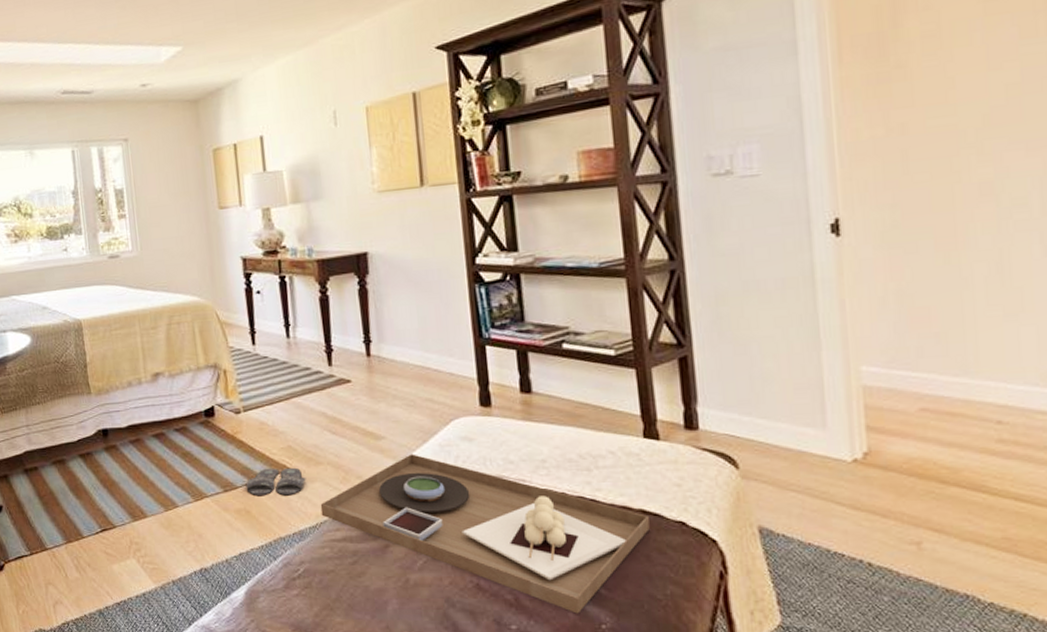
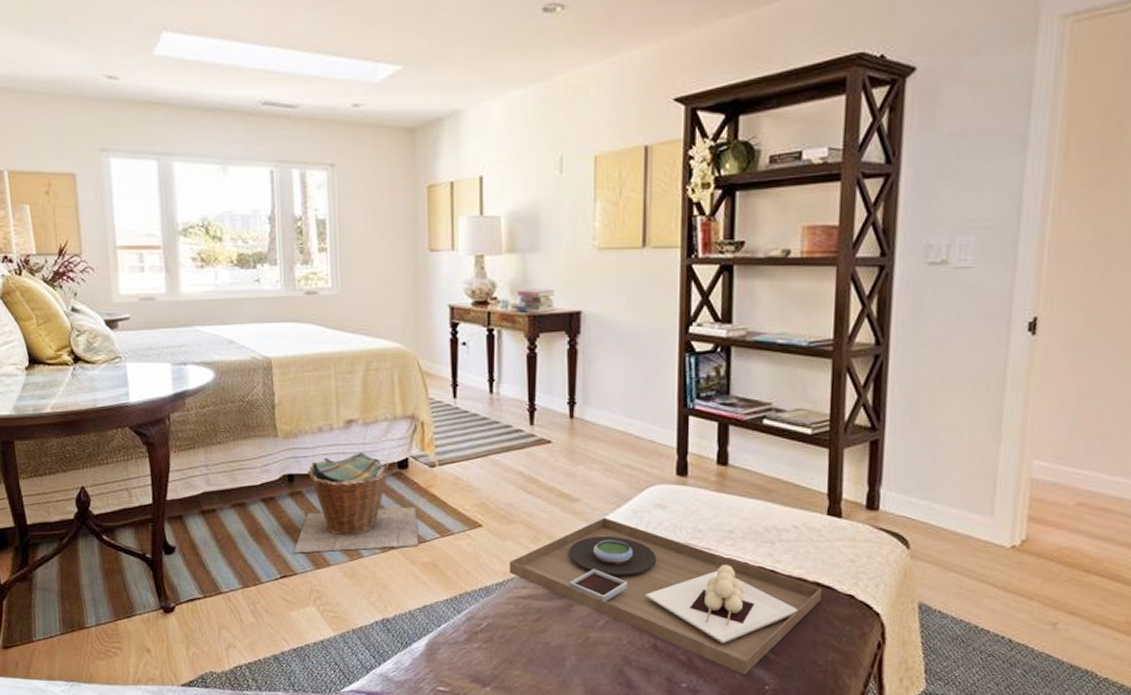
laundry basket: none [111,404,230,506] -> present [293,453,419,553]
slippers: present [245,467,306,497] -> none [435,523,497,552]
books: none [300,233,343,259] -> present [511,288,556,314]

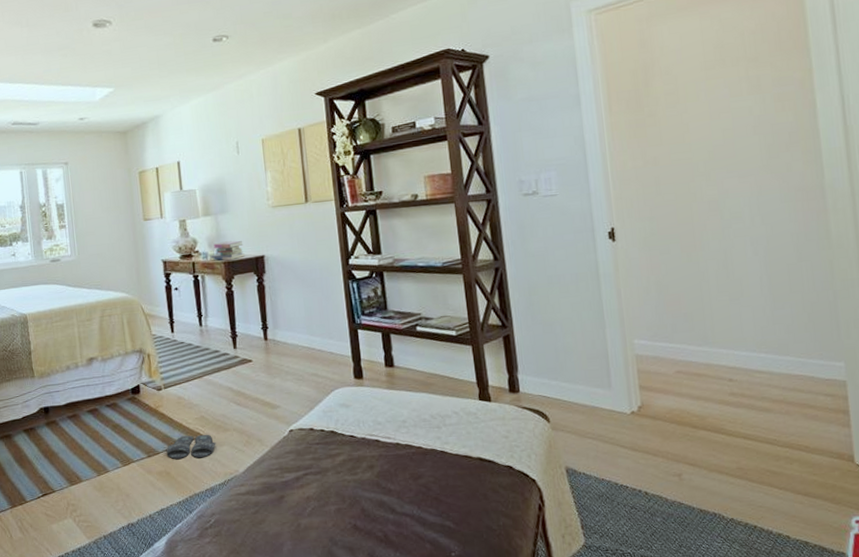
laundry basket: present [293,453,419,553] -> none [51,384,153,474]
slippers: none [435,523,497,552] -> present [166,434,216,460]
platter: present [509,517,822,675] -> none [228,419,486,545]

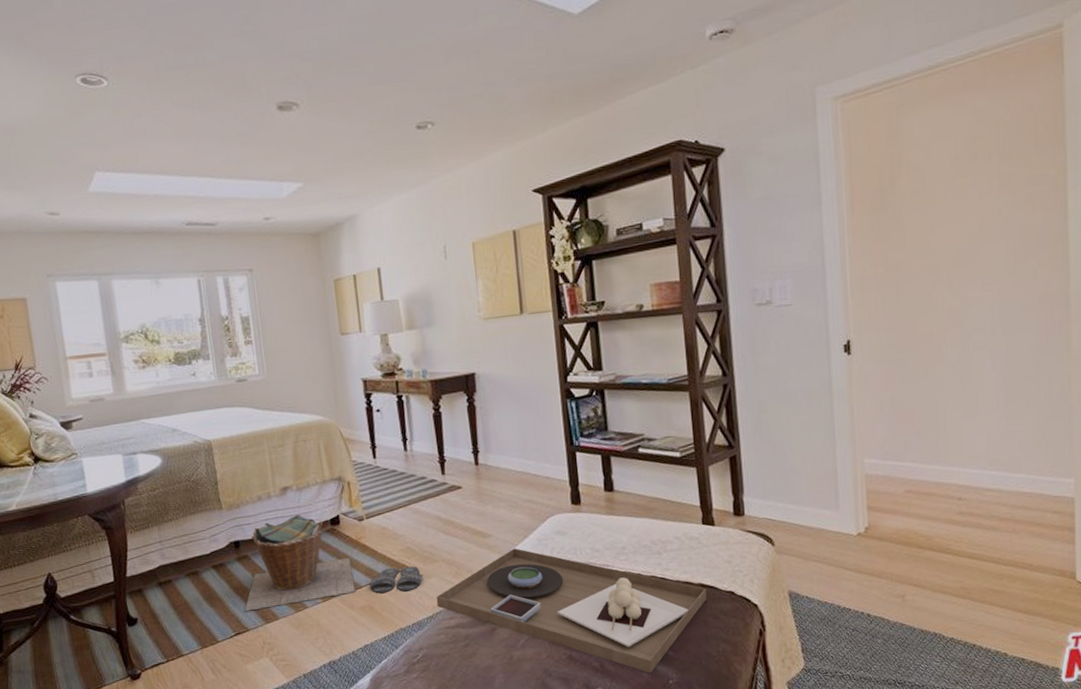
laundry basket: none [51,384,153,474] -> present [244,515,356,611]
books: present [210,240,245,261] -> none [415,356,454,379]
platter: none [228,419,486,545] -> present [436,548,707,673]

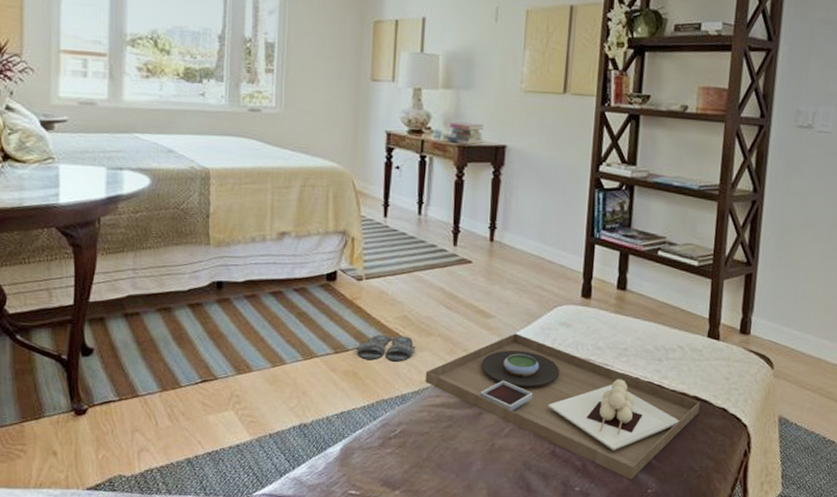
laundry basket: present [244,515,356,611] -> none [216,263,342,359]
books: none [415,356,454,379] -> present [443,121,484,145]

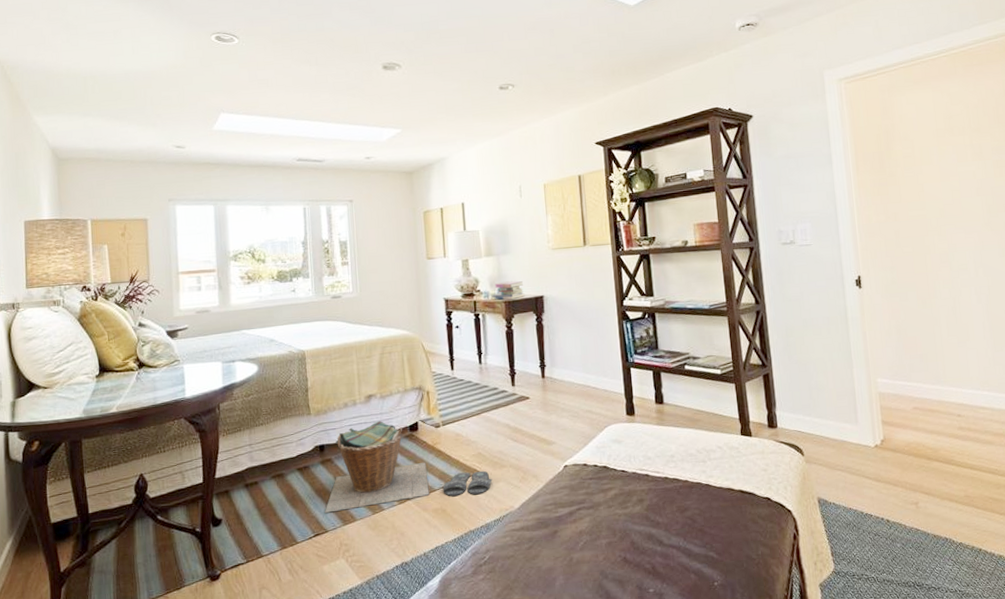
laundry basket: none [216,263,342,359] -> present [325,421,429,513]
platter: present [425,333,700,480] -> none [503,455,746,575]

